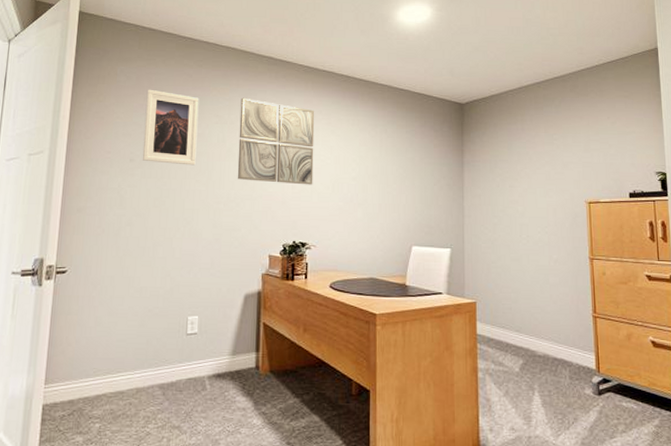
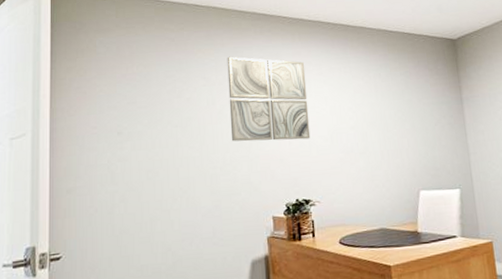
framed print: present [142,89,199,166] -> none [129,58,187,133]

